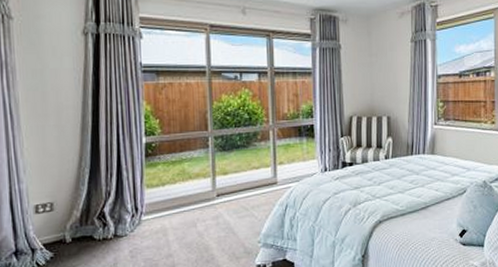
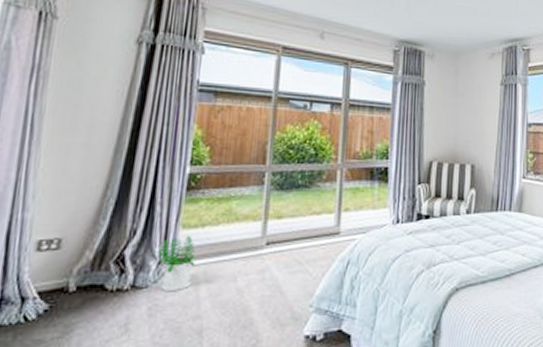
potted plant: none [130,194,162,238] -> present [157,236,196,292]

